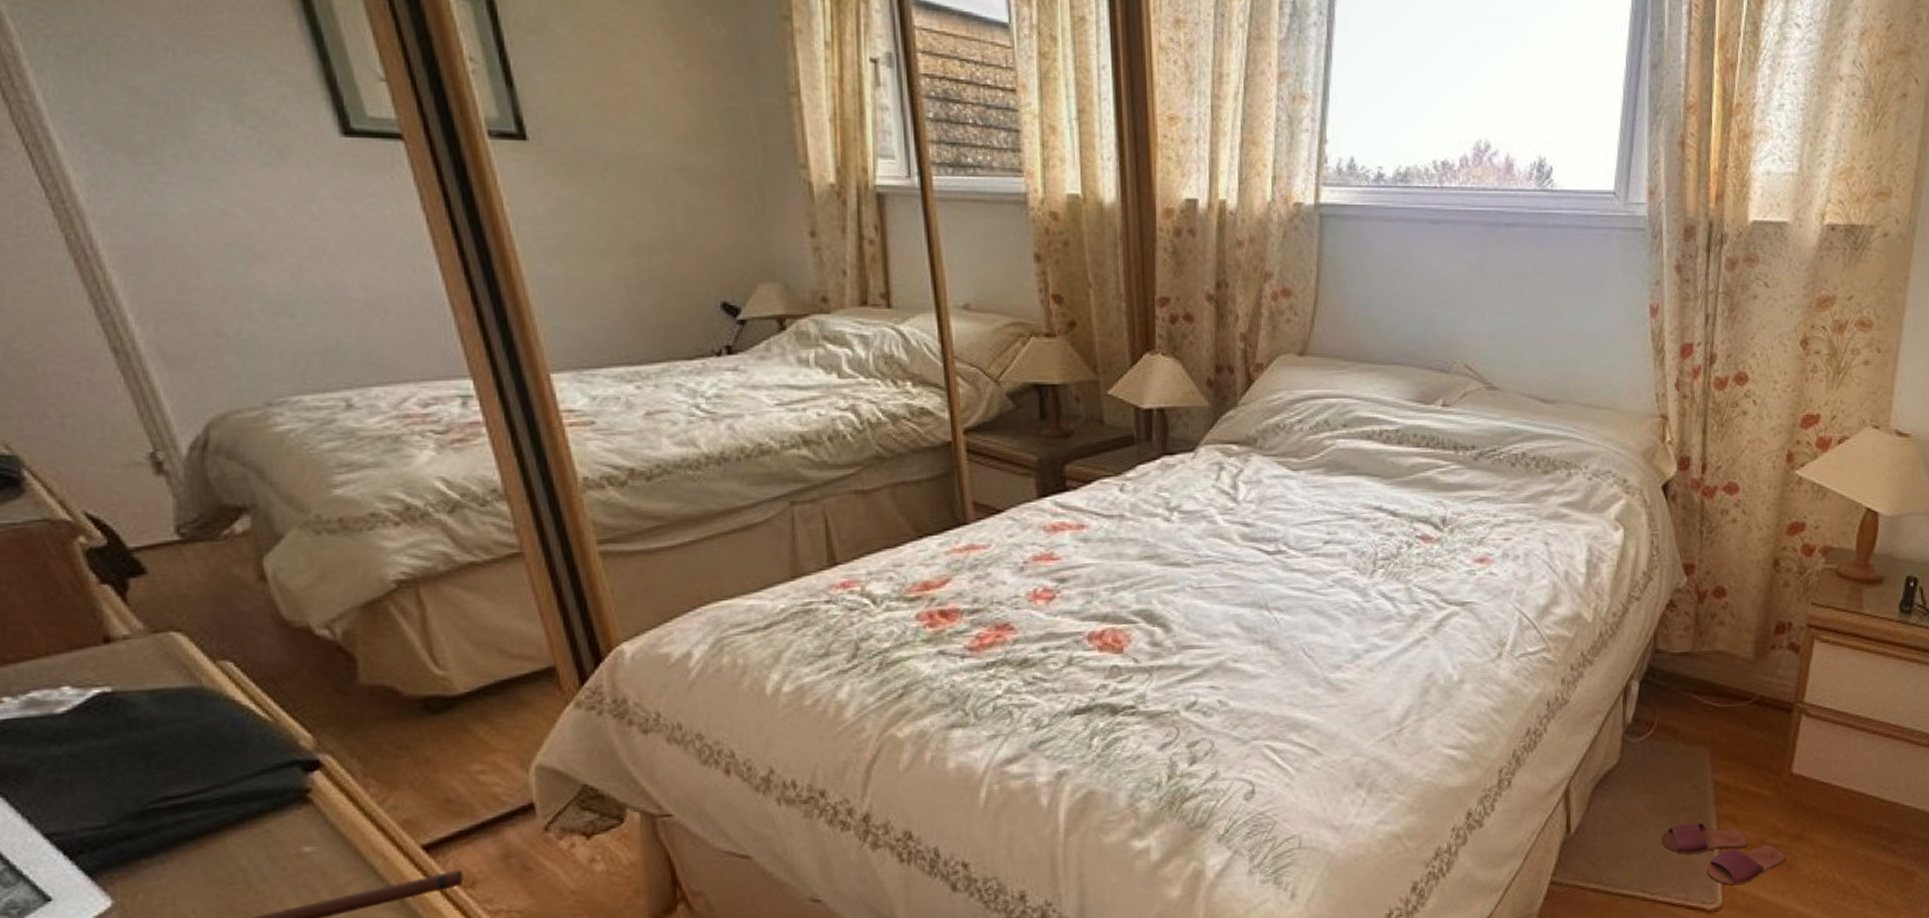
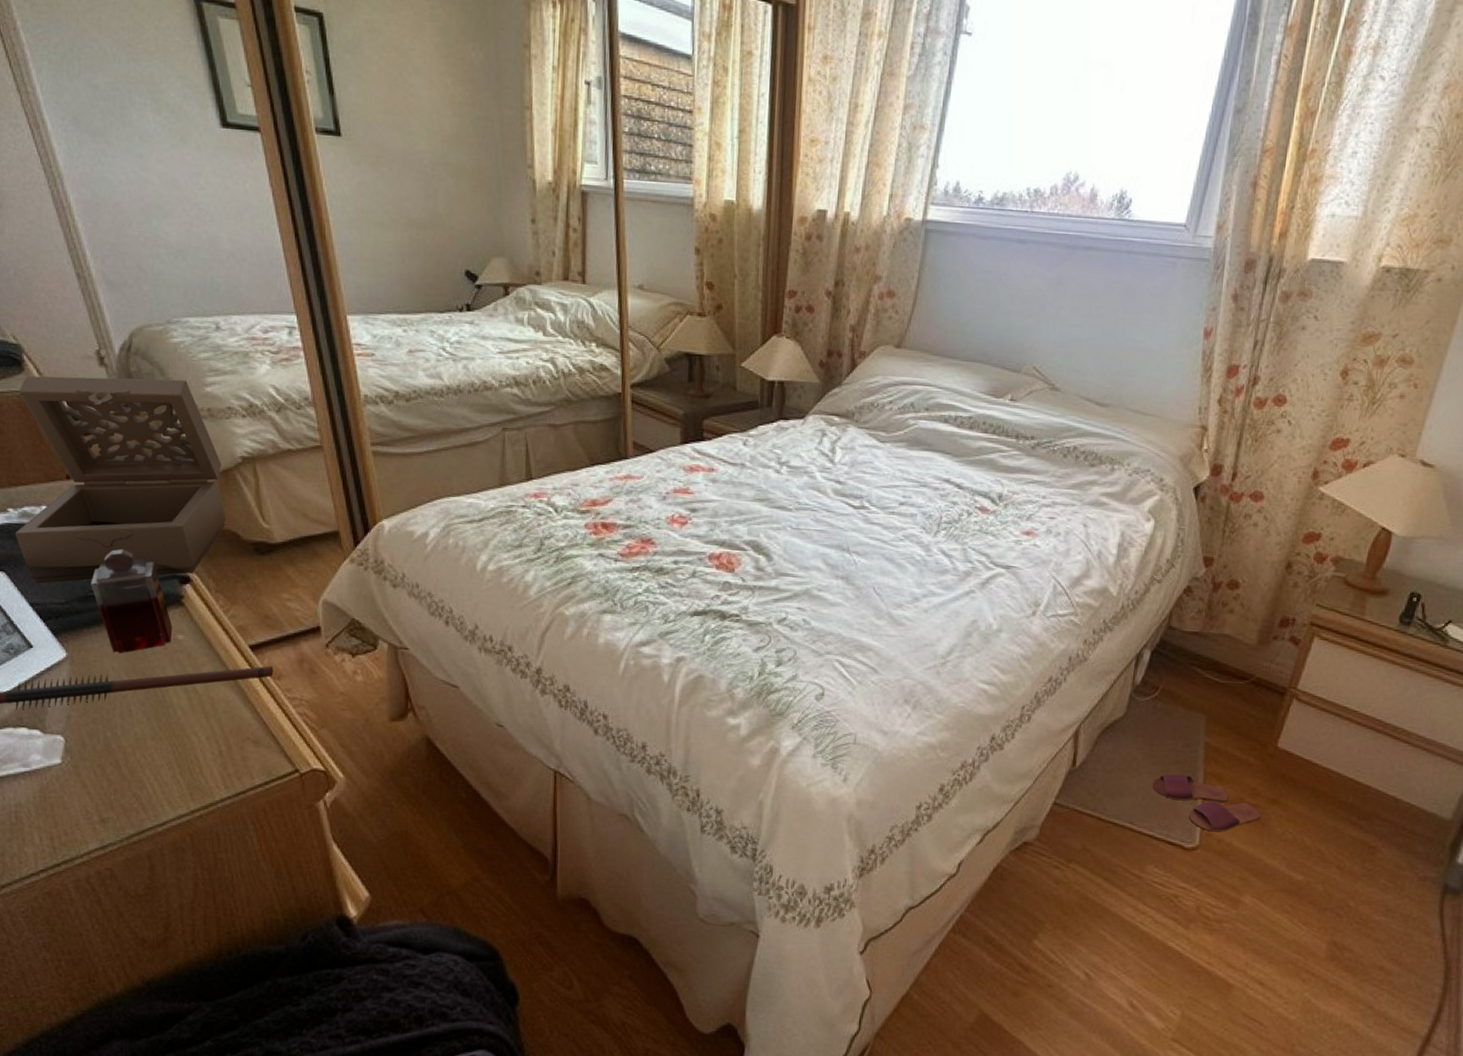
jewelry box: none [15,482,376,803] -> present [15,375,226,584]
perfume bottle: none [151,733,294,889] -> present [91,549,173,654]

